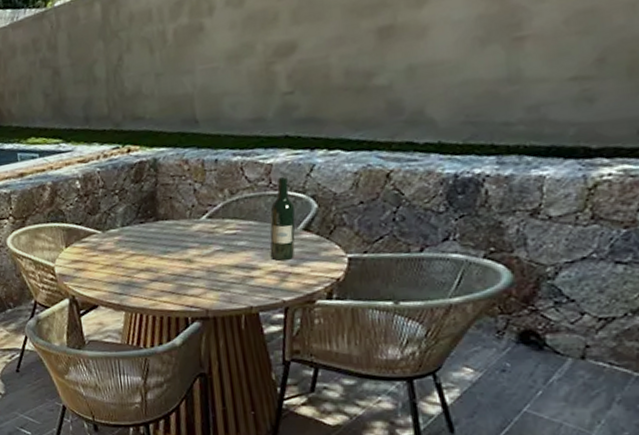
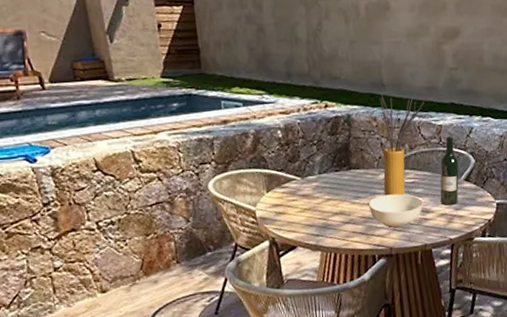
bowl: none [179,247,249,287] -> present [368,193,424,228]
vase: none [191,129,249,250] -> present [379,92,424,196]

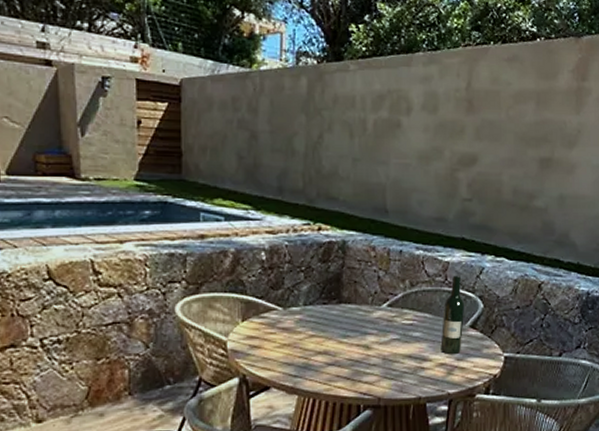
bowl: present [368,193,424,228] -> none [357,336,421,375]
vase: present [379,92,424,196] -> none [377,218,431,338]

